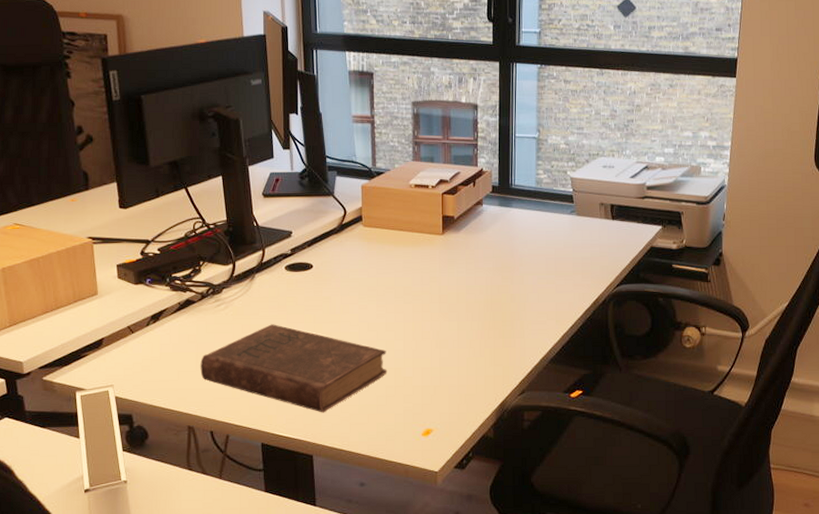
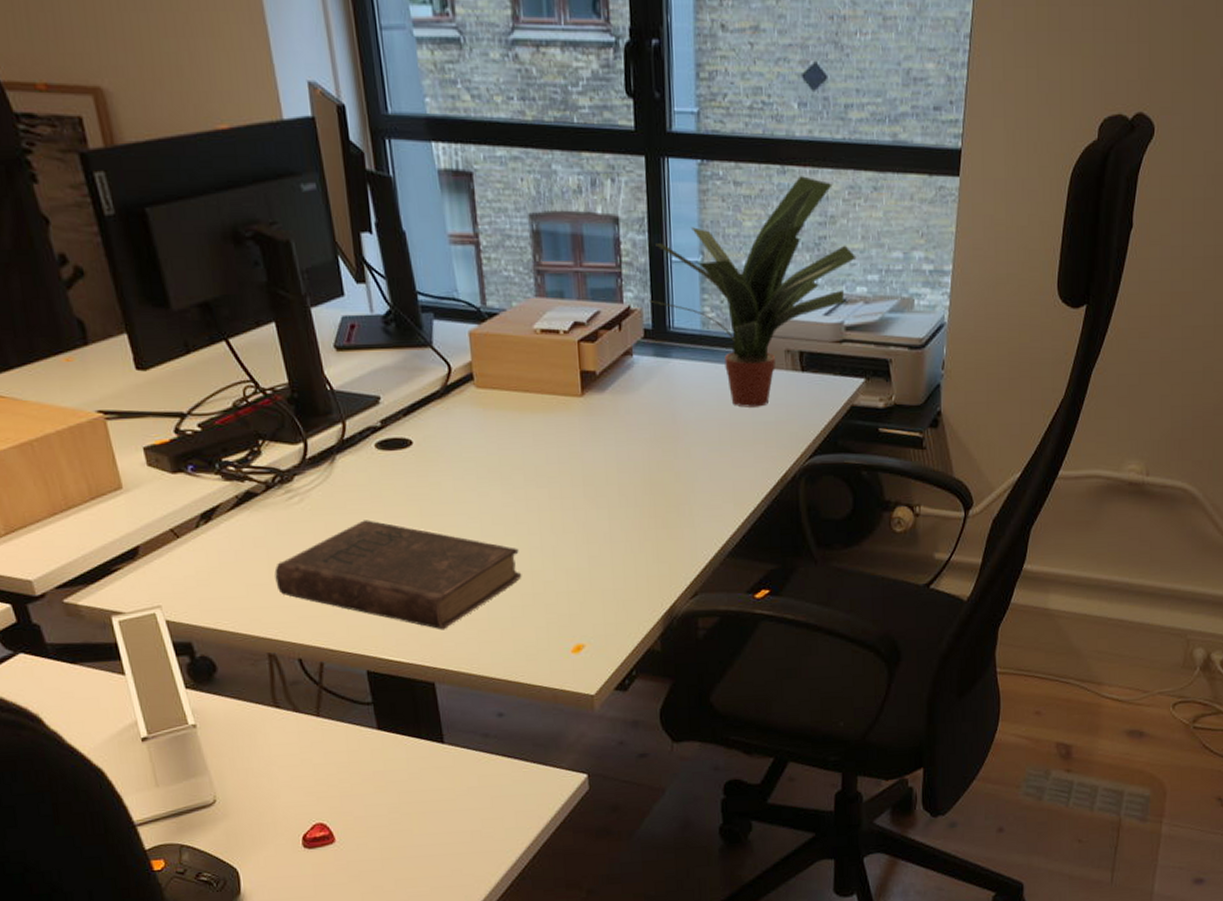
potted plant: none [497,77,656,246] -> present [649,176,857,408]

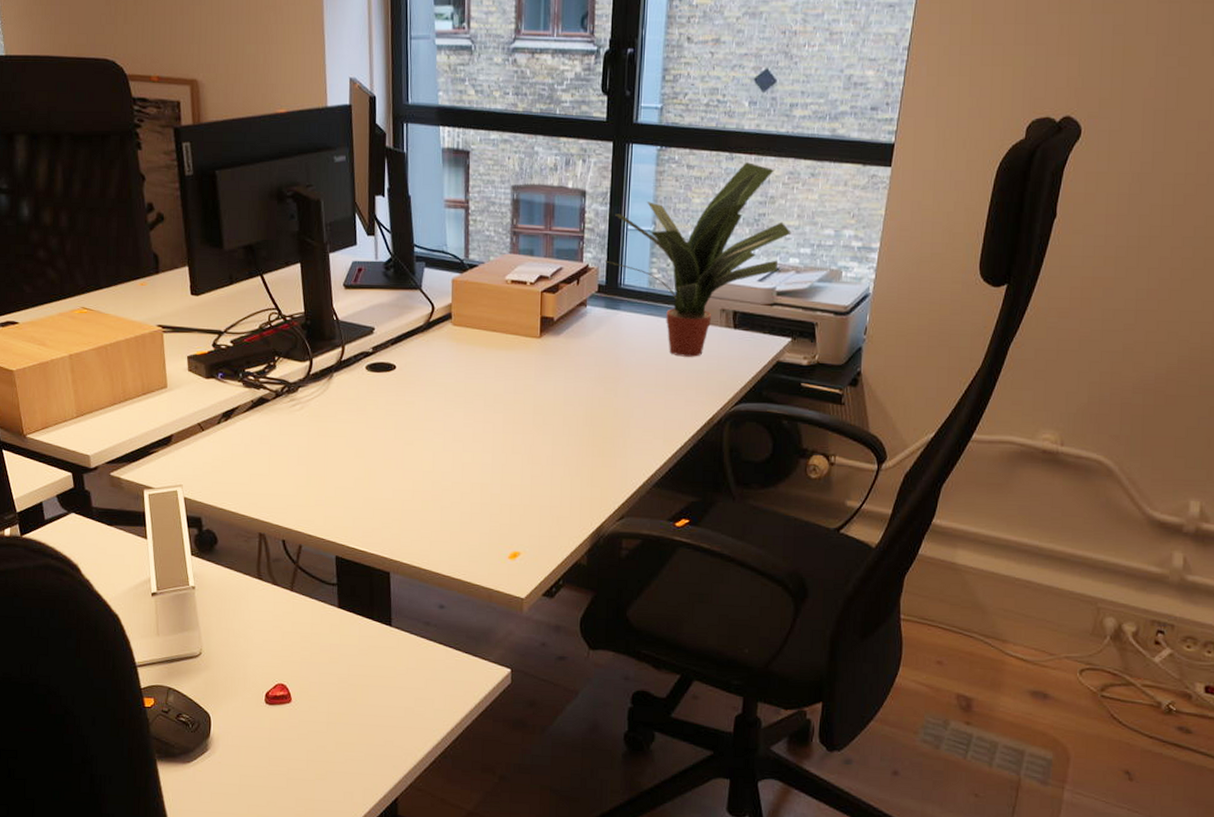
book: present [275,520,522,630] -> none [273,428,473,528]

